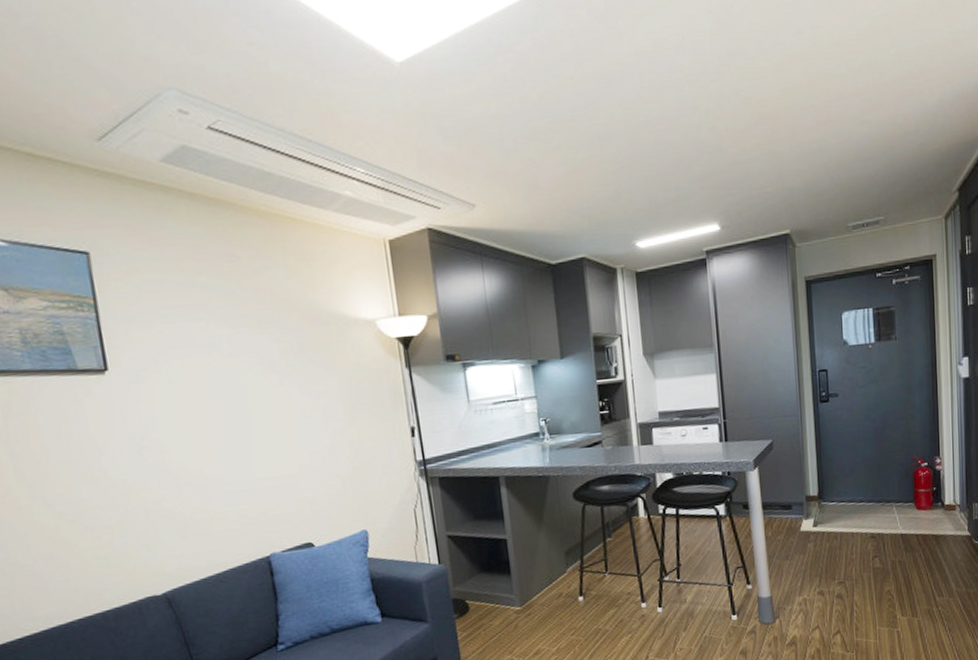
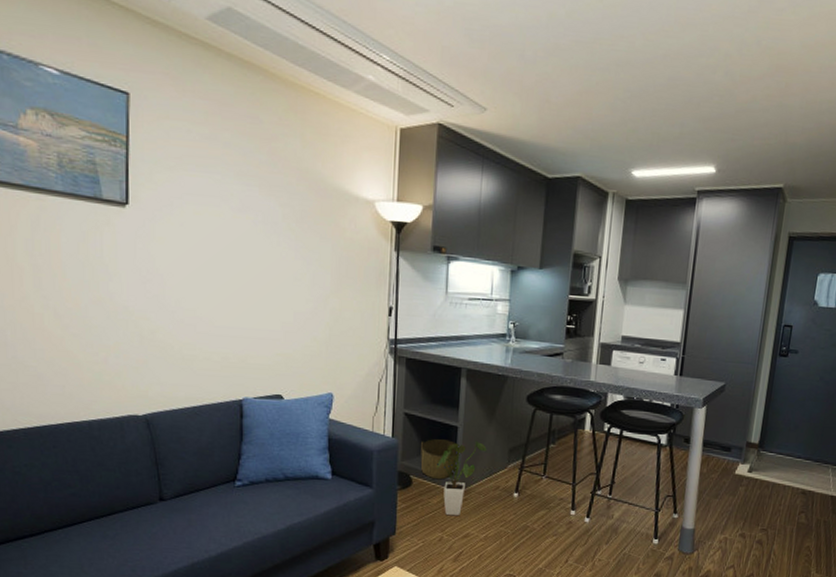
basket: none [471,554,515,600] -> present [420,438,460,480]
house plant: none [492,550,542,636] -> present [437,440,487,516]

